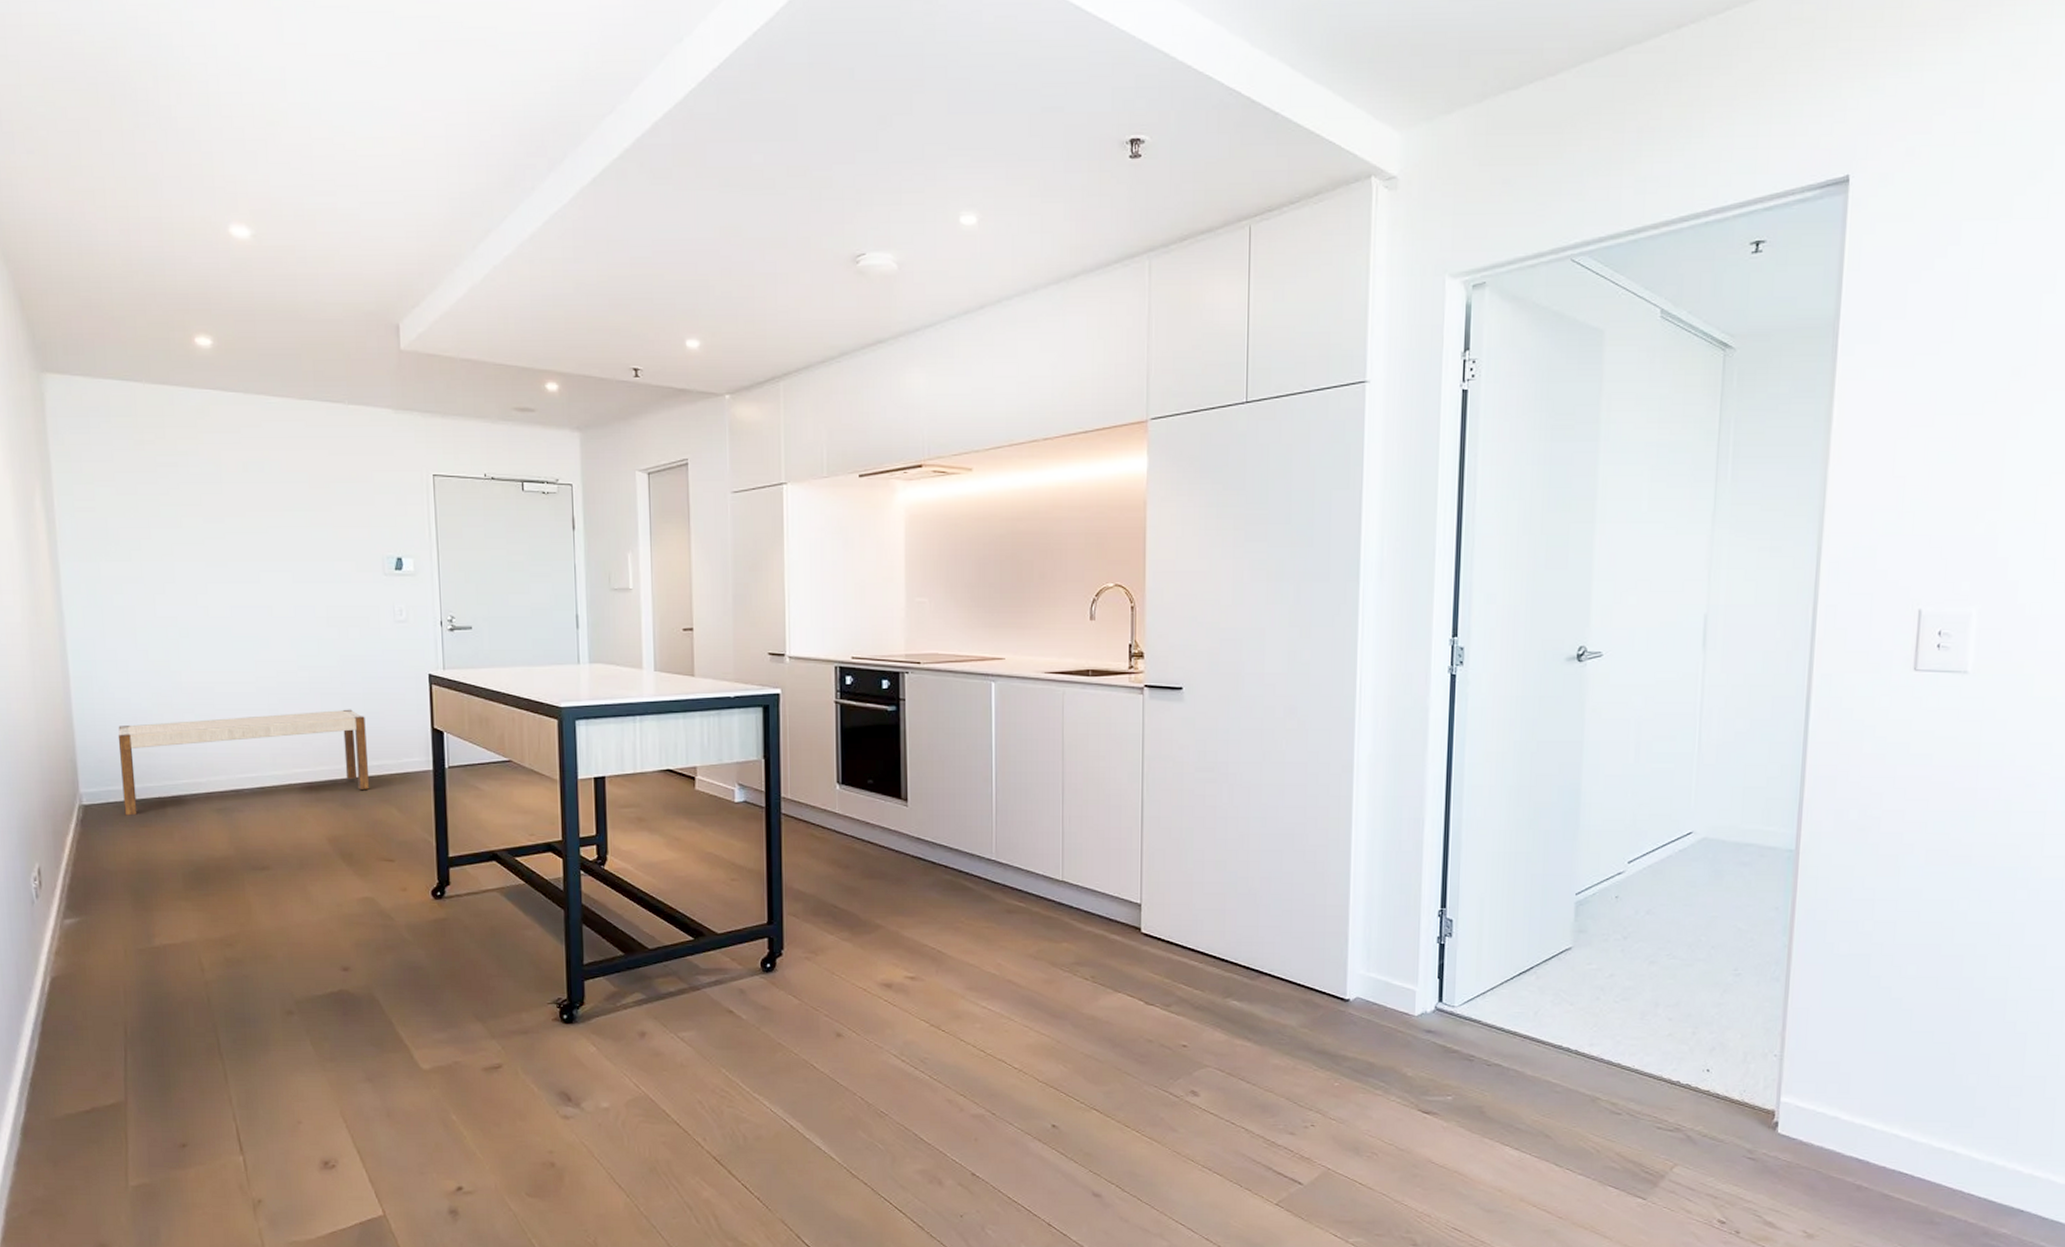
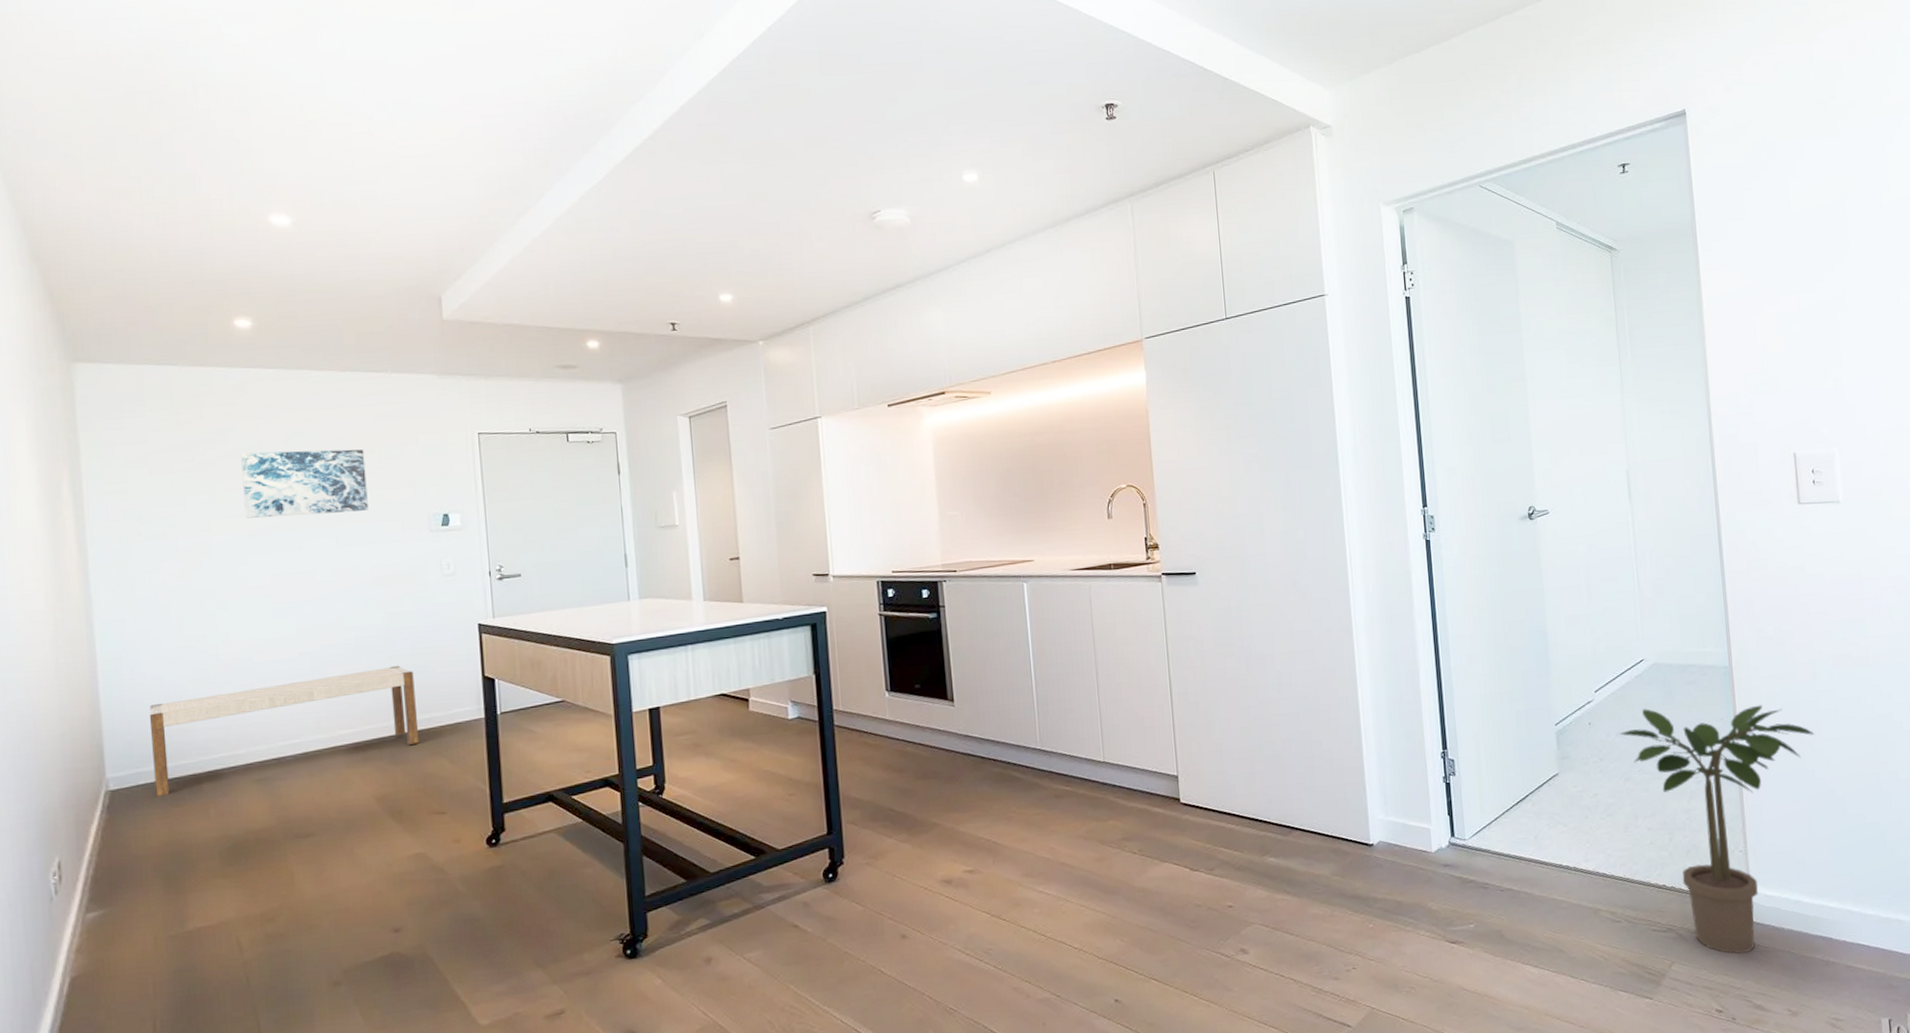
wall art: none [202,478,324,548] -> present [241,449,368,518]
potted plant: none [1650,887,1888,1166] -> present [1619,704,1815,955]

